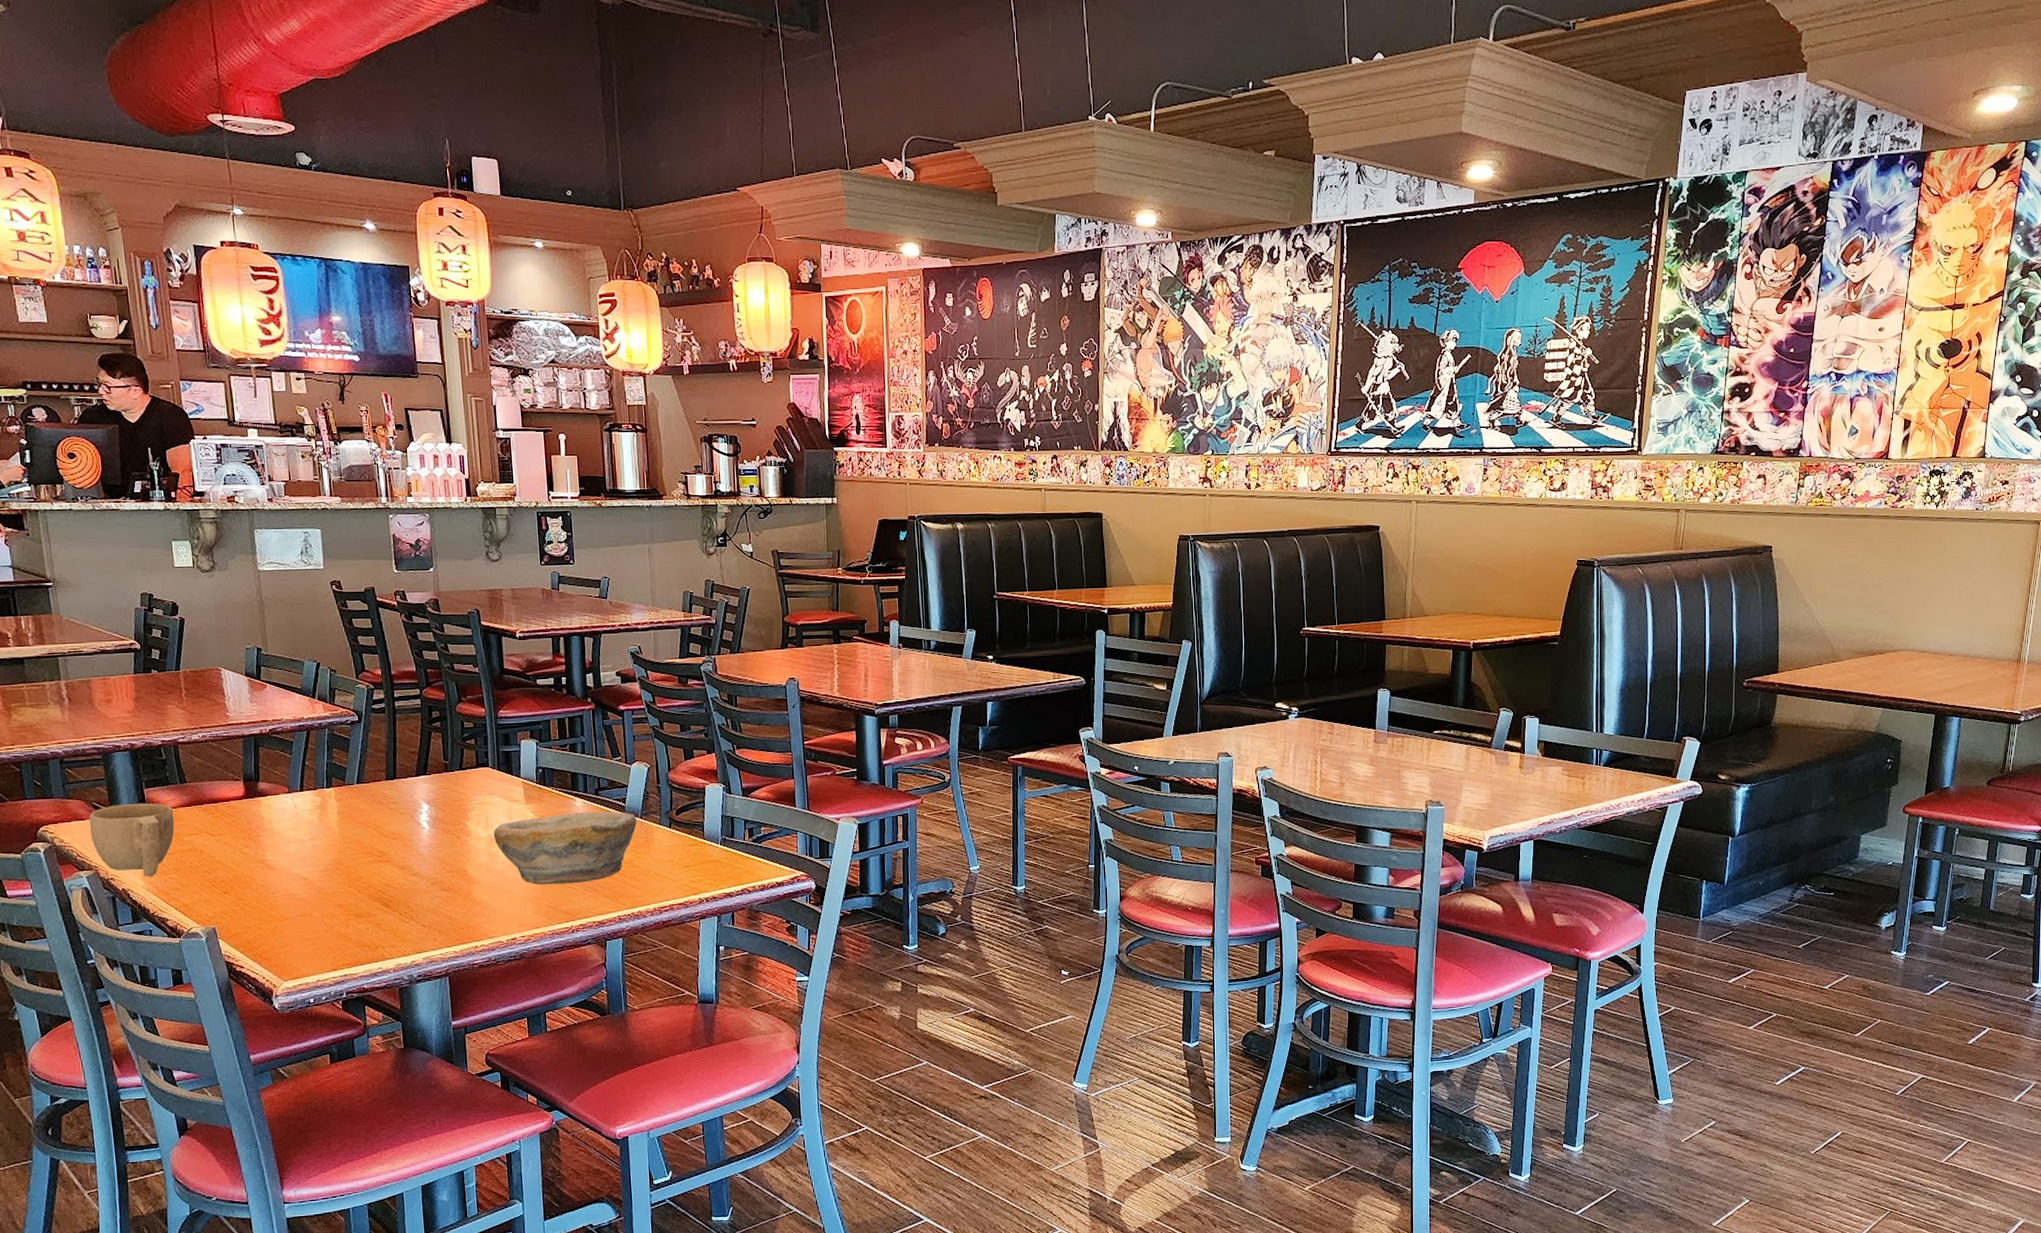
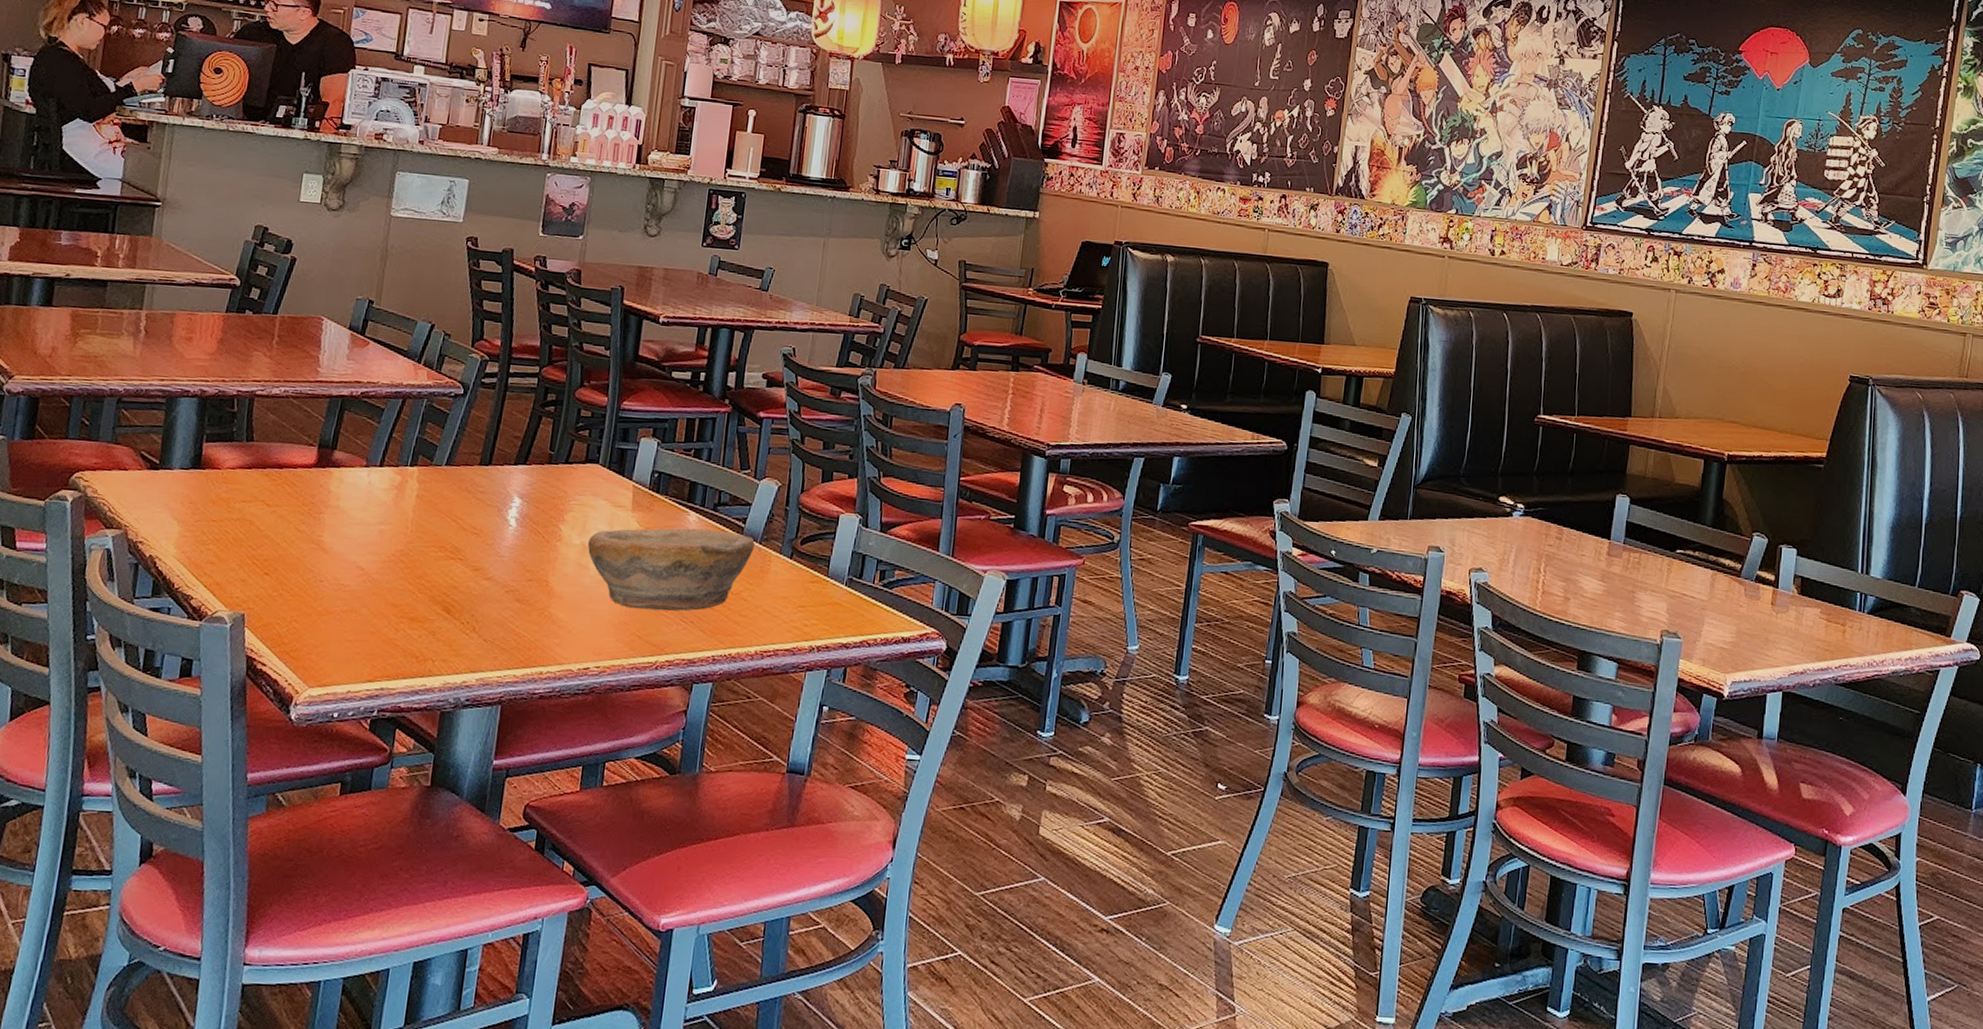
cup: present [89,803,175,877] -> none [129,457,231,545]

